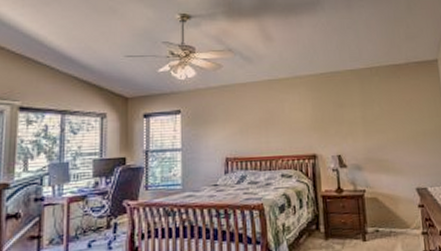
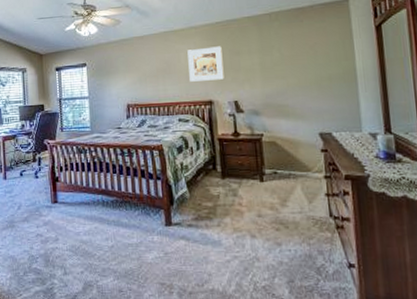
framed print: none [292,98,328,134] -> present [187,46,224,82]

